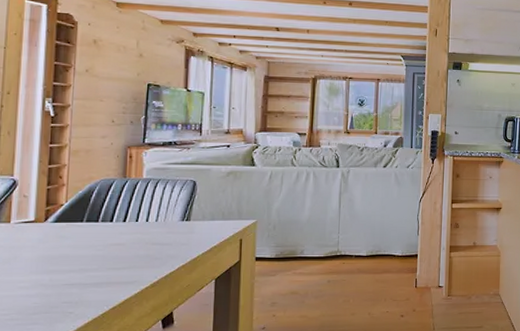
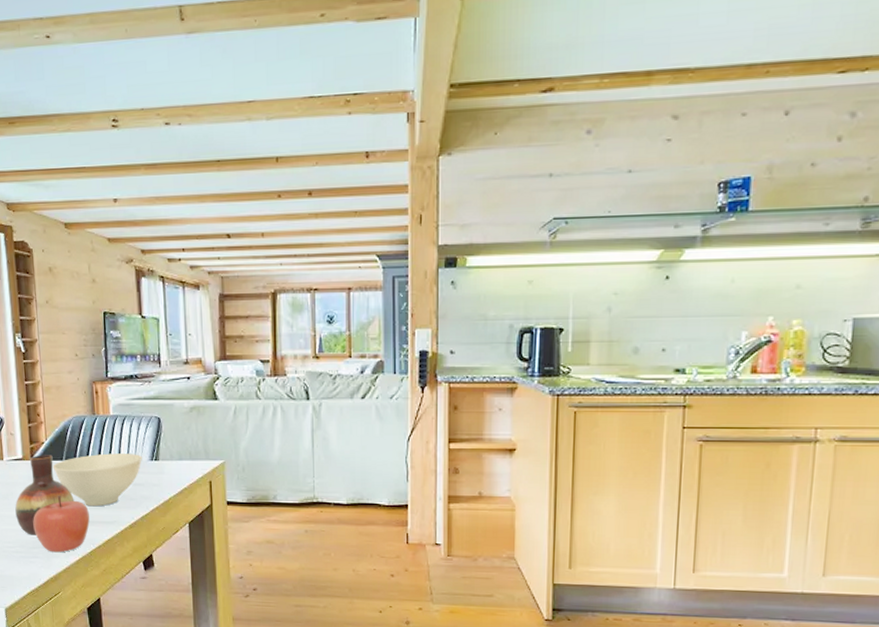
vase: none [16,217,91,301] -> present [15,455,74,536]
fruit: none [37,257,107,317] -> present [33,495,90,553]
bowl: none [70,215,173,268] -> present [52,453,142,507]

